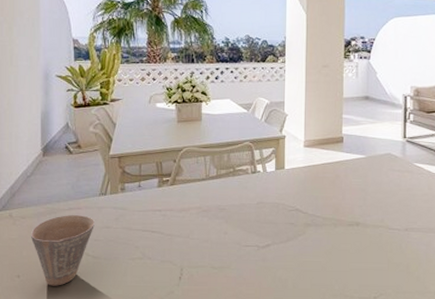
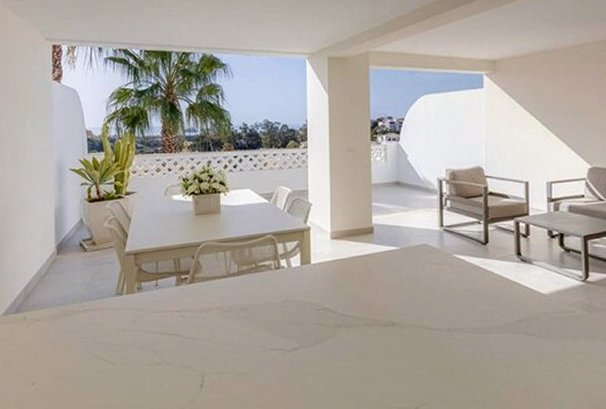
cup: present [31,215,94,286] -> none [46,317,111,395]

